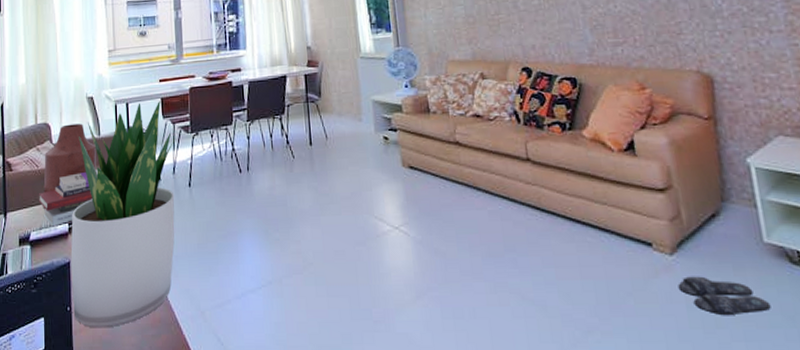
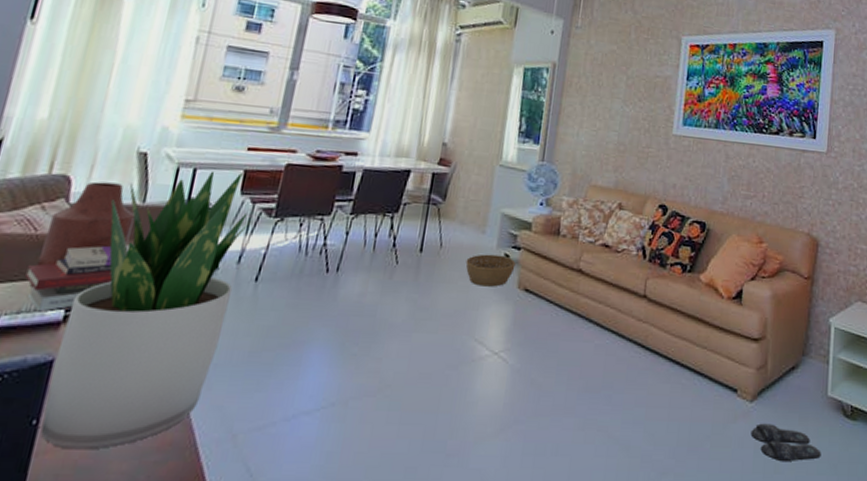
basket: none [351,138,396,169] -> present [466,254,516,287]

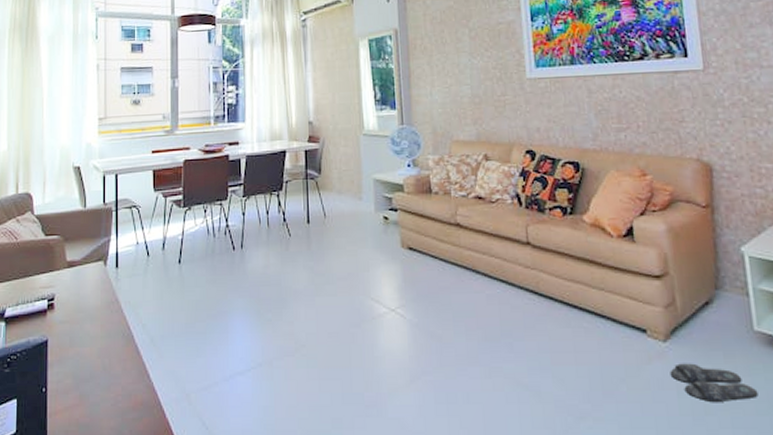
books: present [24,245,130,312] -> none [15,243,82,303]
vase: present [31,181,136,287] -> none [22,194,82,284]
planter: present [41,171,252,450] -> none [48,173,167,411]
basket: present [466,254,516,287] -> none [349,218,396,249]

